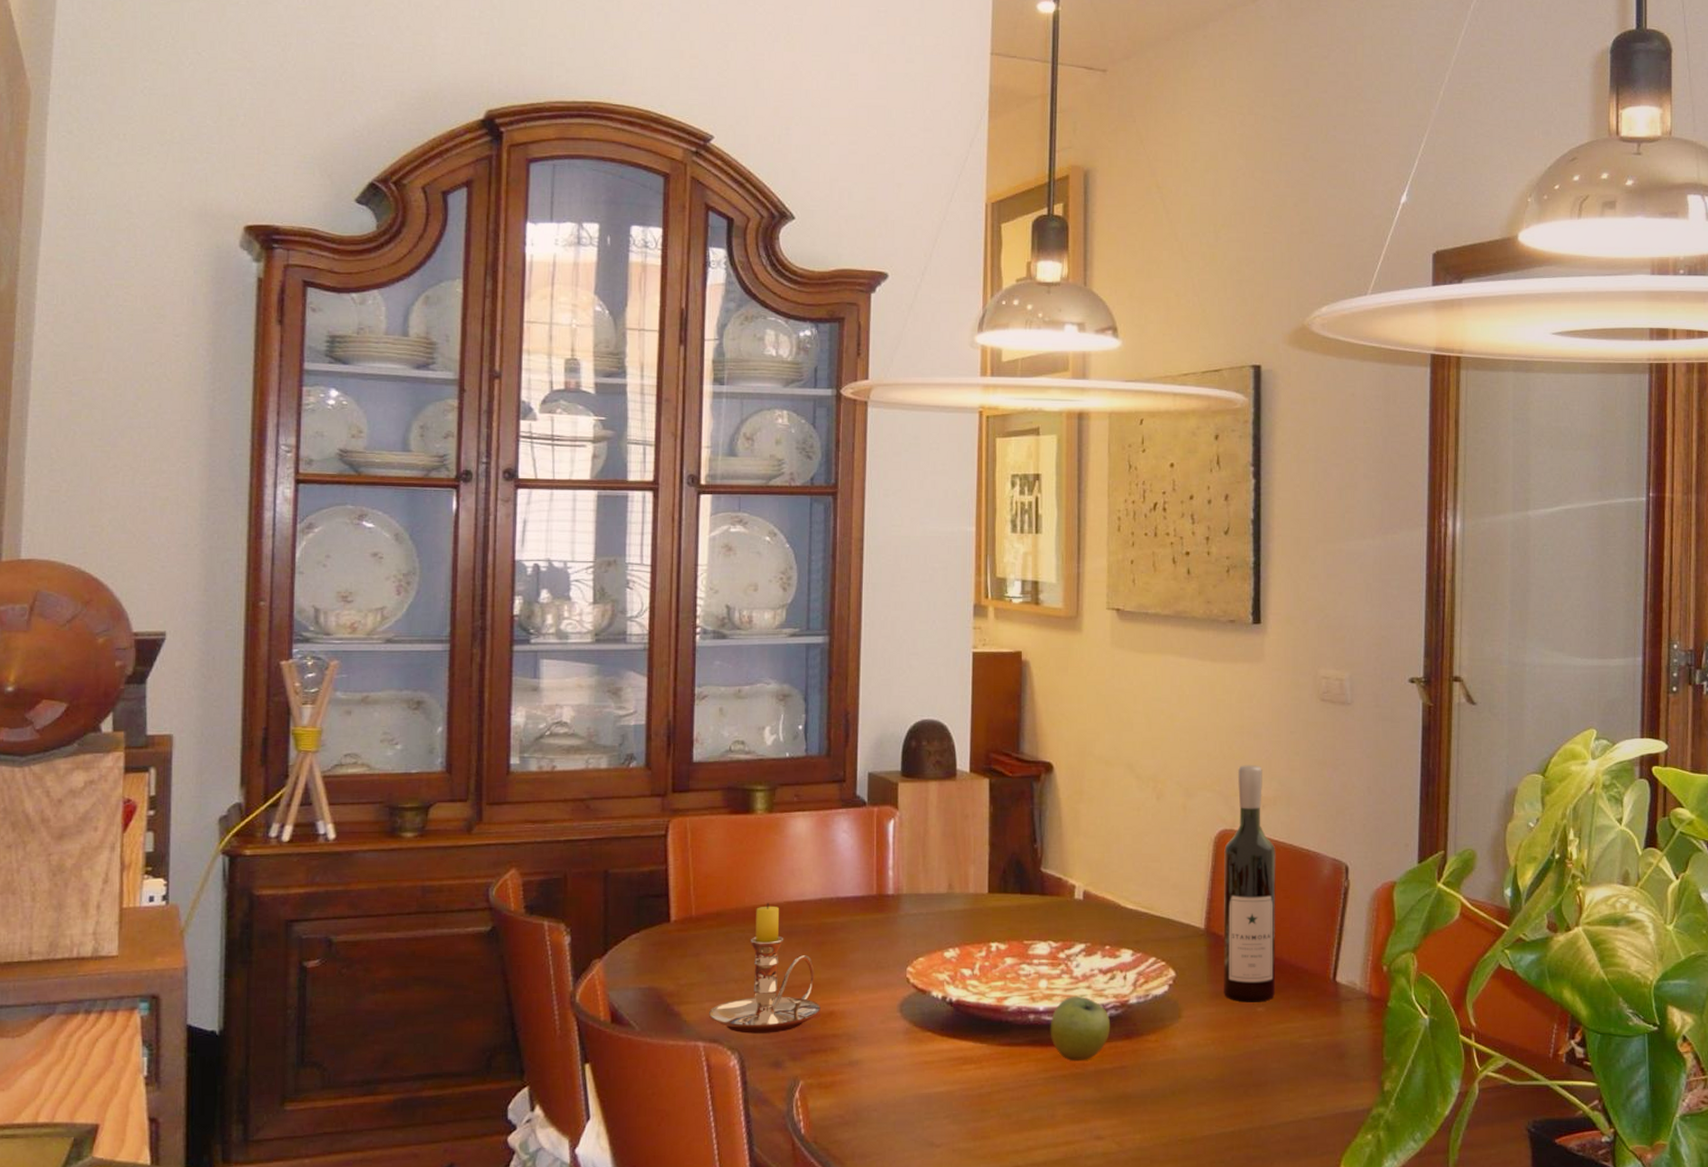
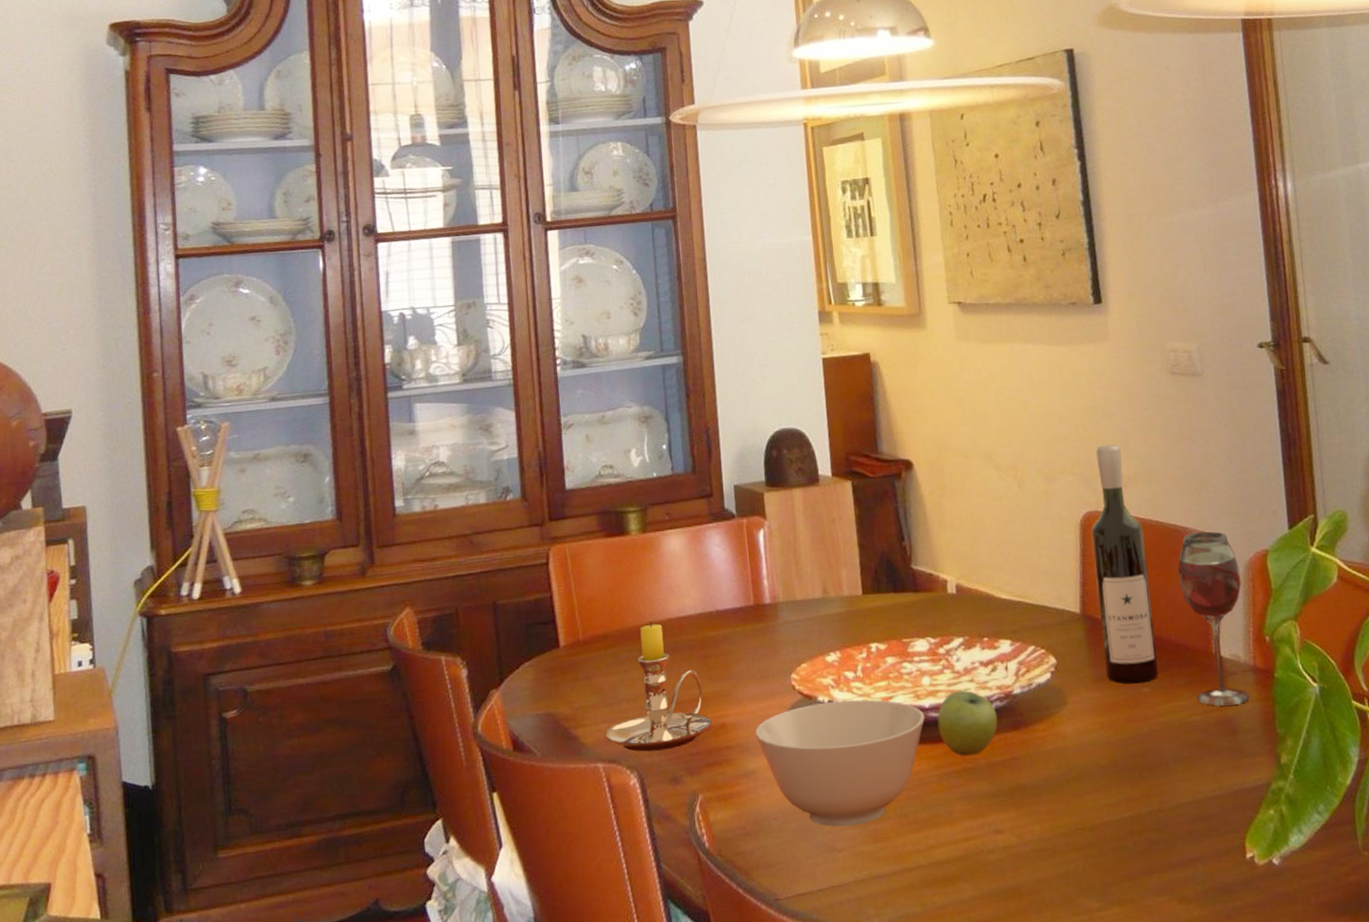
bowl: none [864,997,1038,1122] -> present [755,699,925,827]
wineglass: none [1306,859,1366,1031] -> present [1178,531,1250,707]

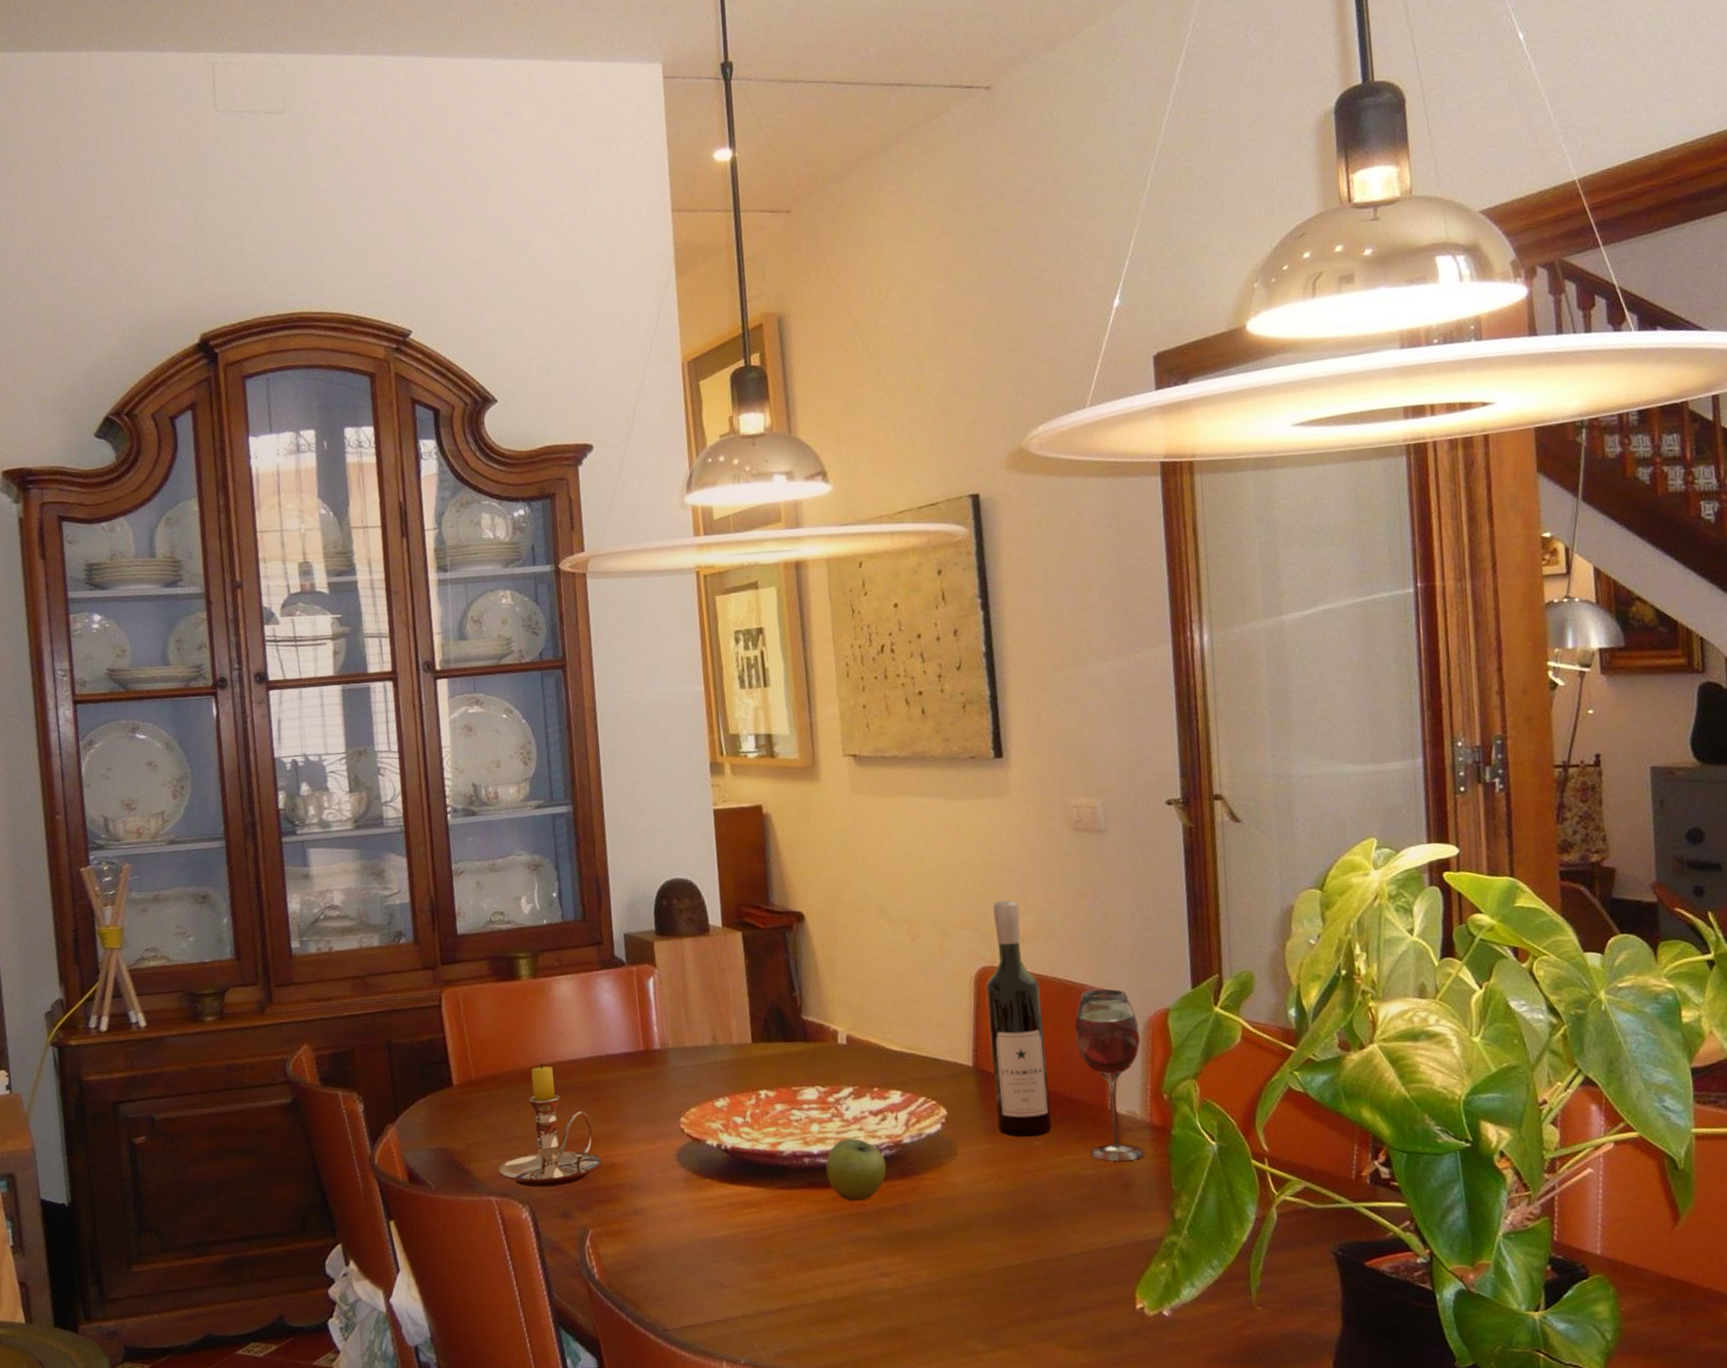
bowl: present [755,699,925,827] -> none [645,1144,814,1264]

